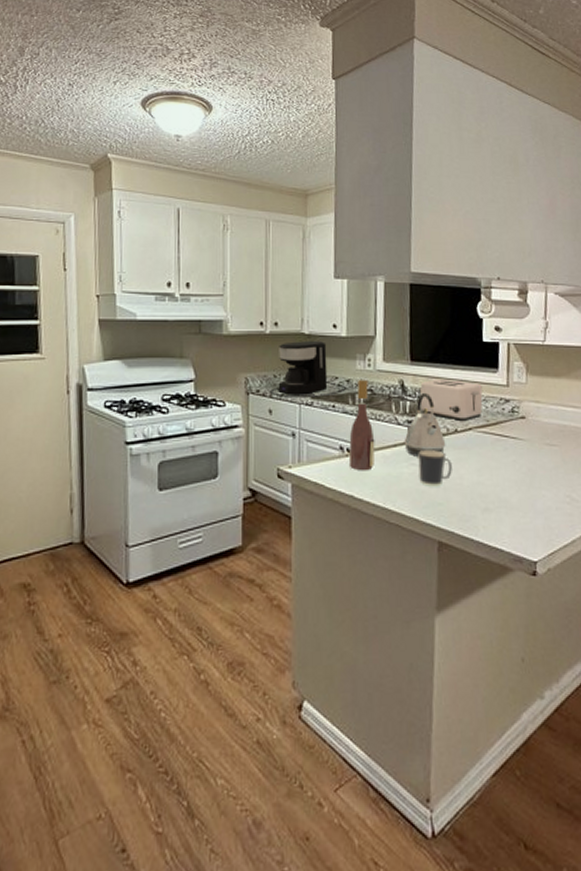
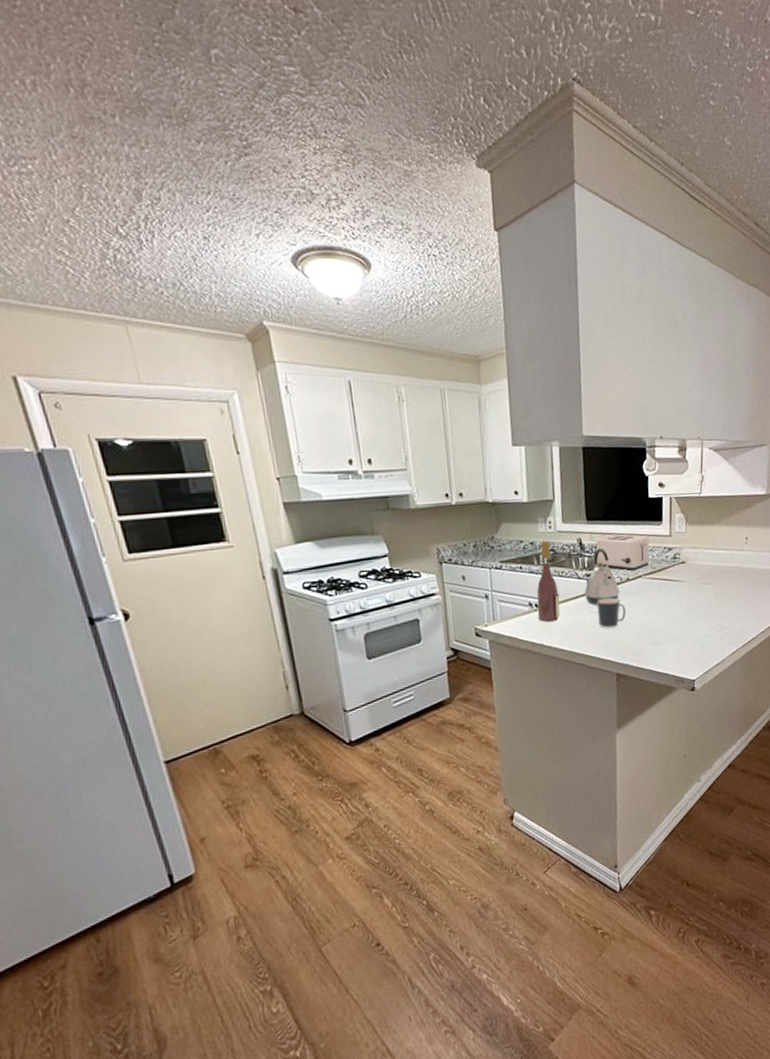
coffee maker: present [270,341,346,397] -> none [462,508,531,564]

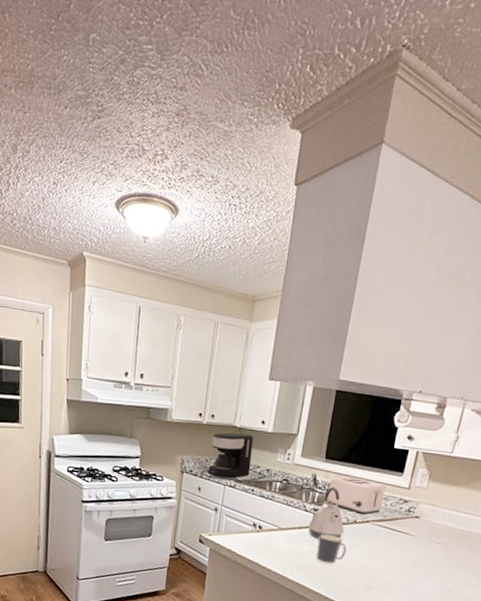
coffee maker: none [462,508,531,564] -> present [201,432,266,482]
wine bottle: present [536,540,560,623] -> none [258,469,285,546]

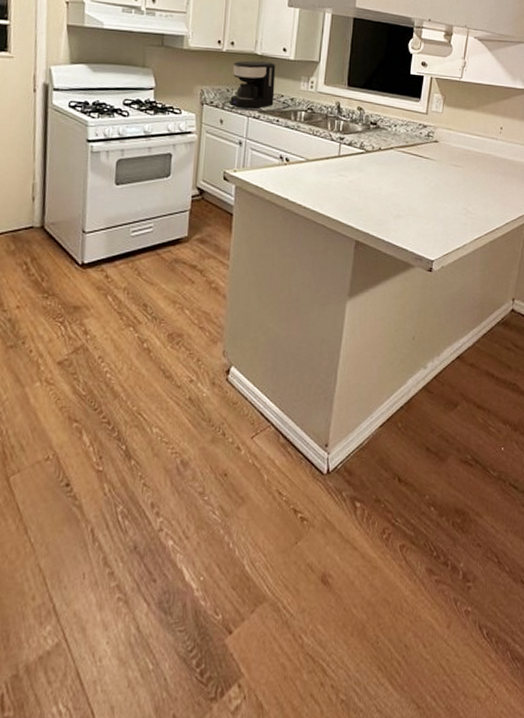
kettle: present [308,486,345,539] -> none [335,114,370,169]
mug: present [316,534,347,565] -> none [345,164,373,195]
toaster: present [327,476,386,515] -> none [352,103,405,141]

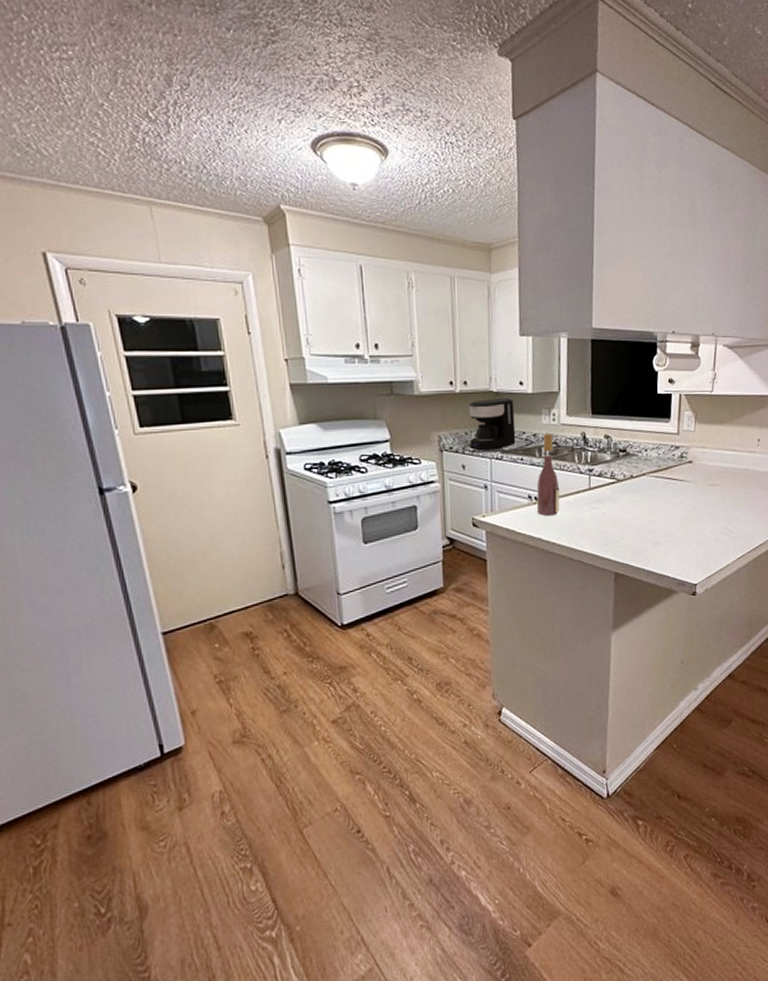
wine bottle: none [286,98,311,179] -> present [536,432,560,517]

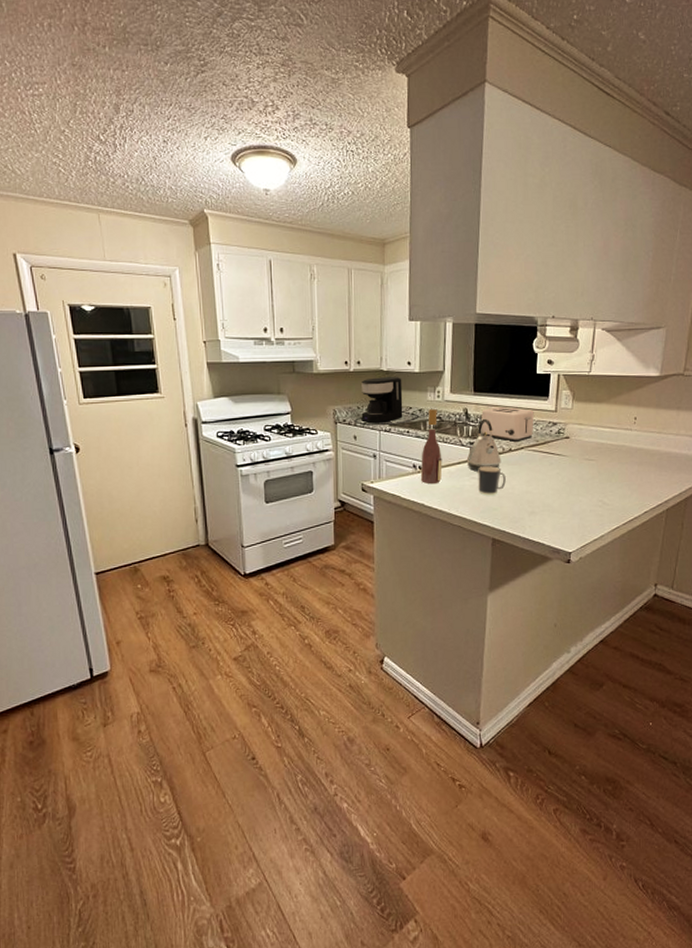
kettle: none [585,442,623,501] -> present [466,418,501,472]
mug: none [598,495,628,527] -> present [478,466,506,496]
toaster: none [600,429,656,468] -> present [481,406,534,442]

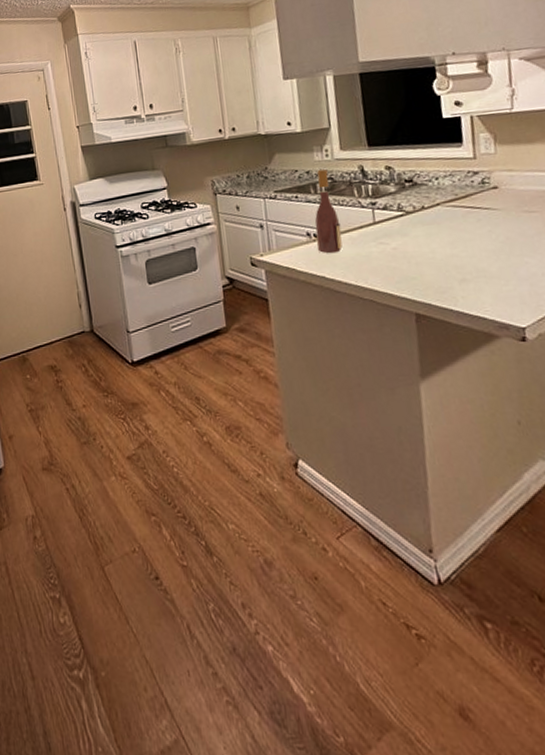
coffee maker: present [355,377,418,425] -> none [235,139,307,194]
kettle: present [466,418,501,472] -> none [369,174,414,236]
mug: present [478,466,506,496] -> none [385,228,423,263]
toaster: present [481,406,534,442] -> none [380,159,450,198]

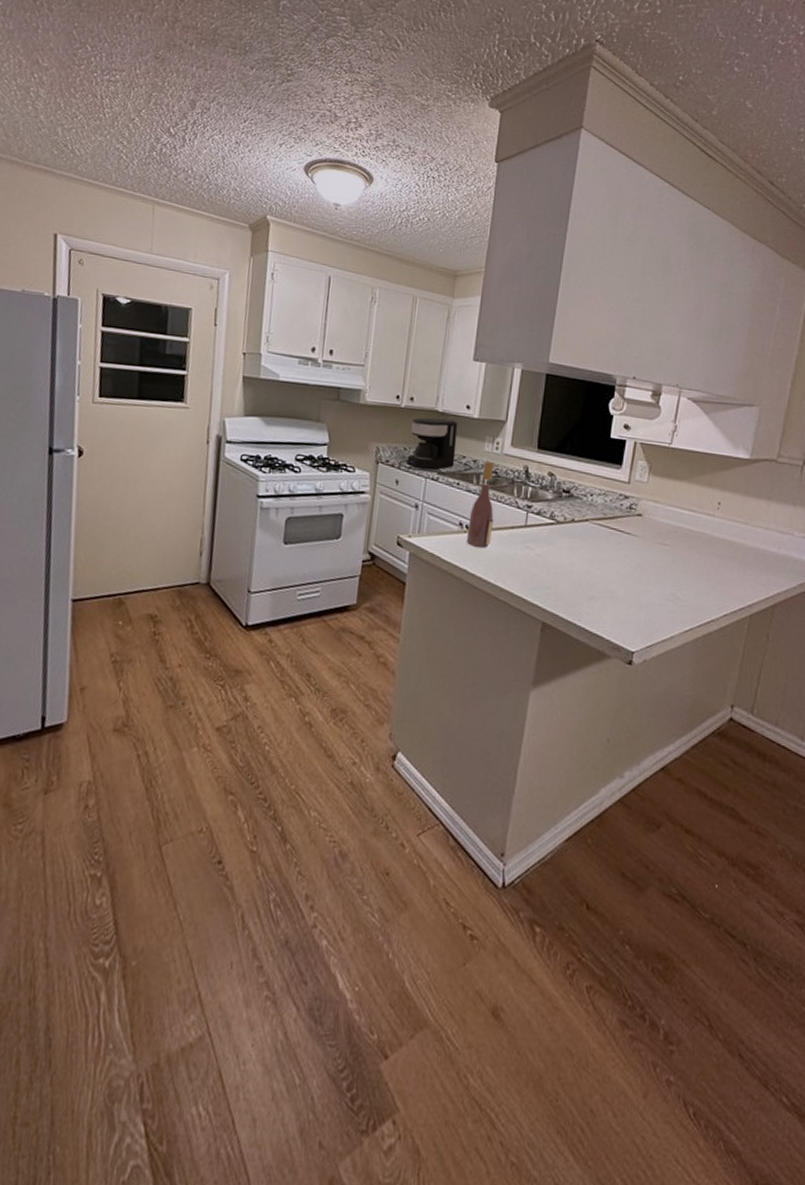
coffee maker: none [235,139,307,194] -> present [399,417,472,474]

